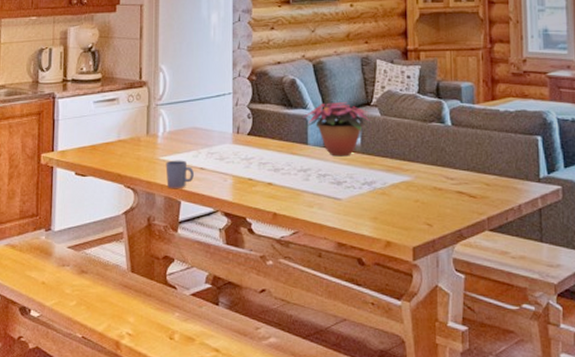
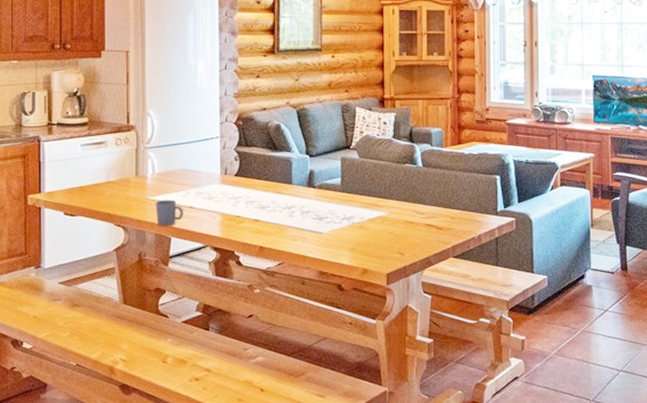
flower arrangement: present [303,102,372,157] -> none [287,146,351,195]

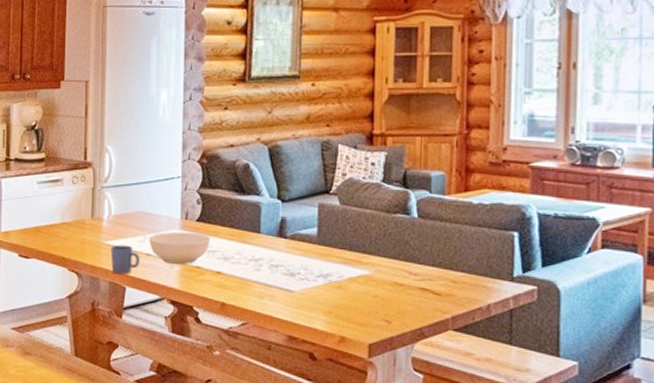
bowl: none [191,186,248,214] -> present [149,232,210,264]

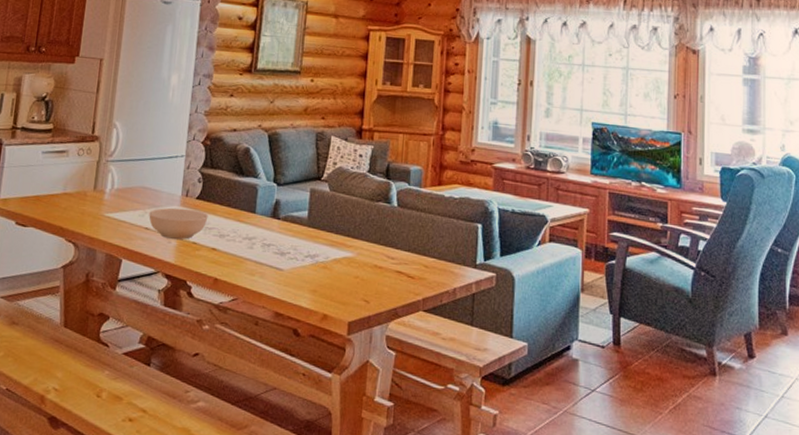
mug: present [110,245,140,275] -> none [109,217,138,248]

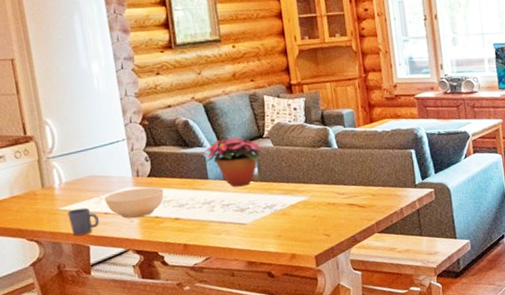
mug: none [109,217,138,248] -> present [67,207,99,236]
flower arrangement: none [253,174,320,228] -> present [200,137,266,187]

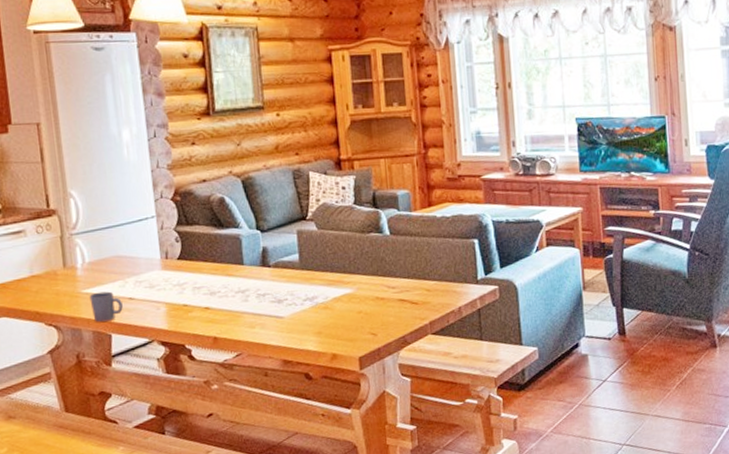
bowl: present [104,187,164,218] -> none [129,271,194,305]
flower arrangement: present [200,137,266,187] -> none [235,218,309,275]

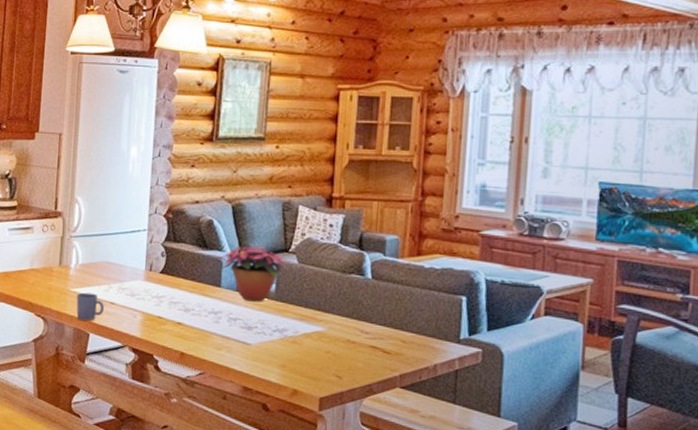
flower arrangement: none [235,218,309,275] -> present [217,246,288,302]

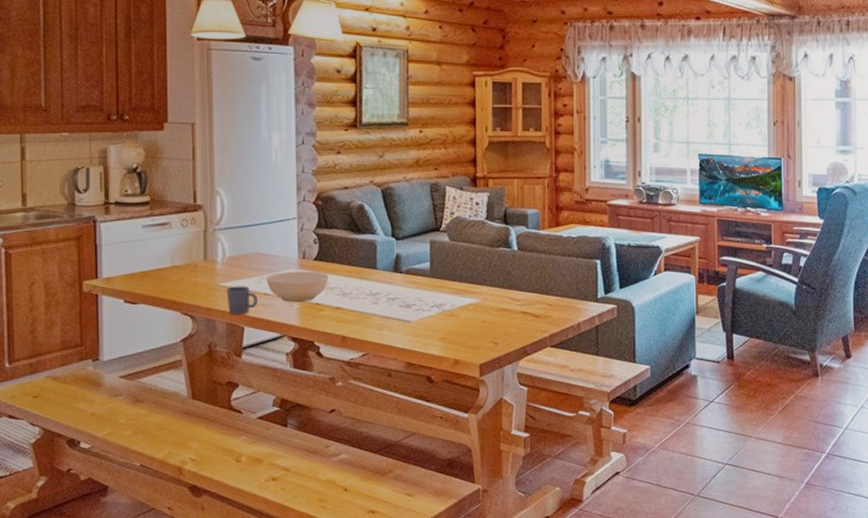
bowl: none [114,282,173,314] -> present [266,271,329,302]
flower arrangement: present [217,246,288,302] -> none [371,228,441,281]

